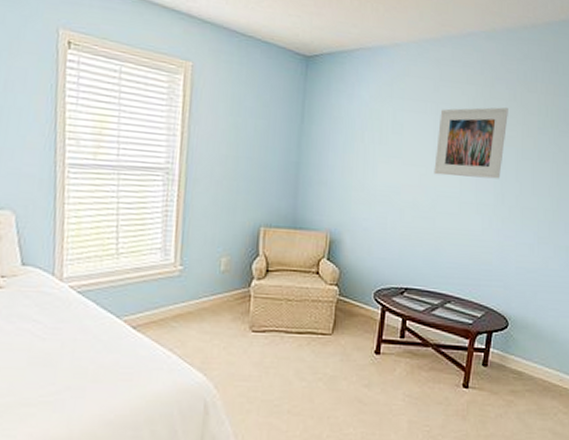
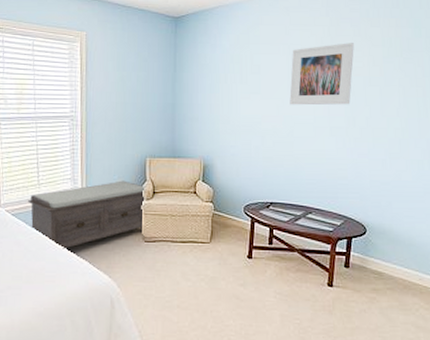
bench: none [101,254,258,339] -> present [28,180,147,249]

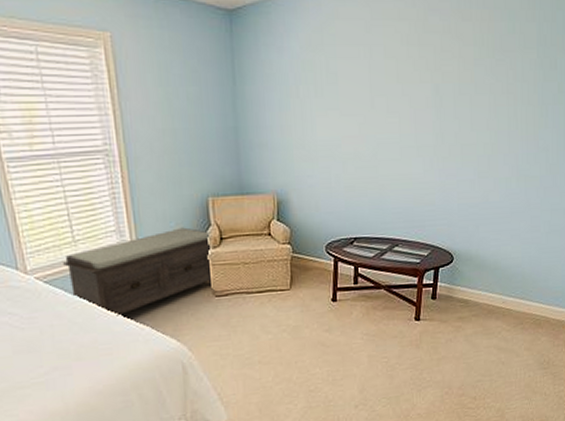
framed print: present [289,43,354,105] -> none [372,42,443,122]

